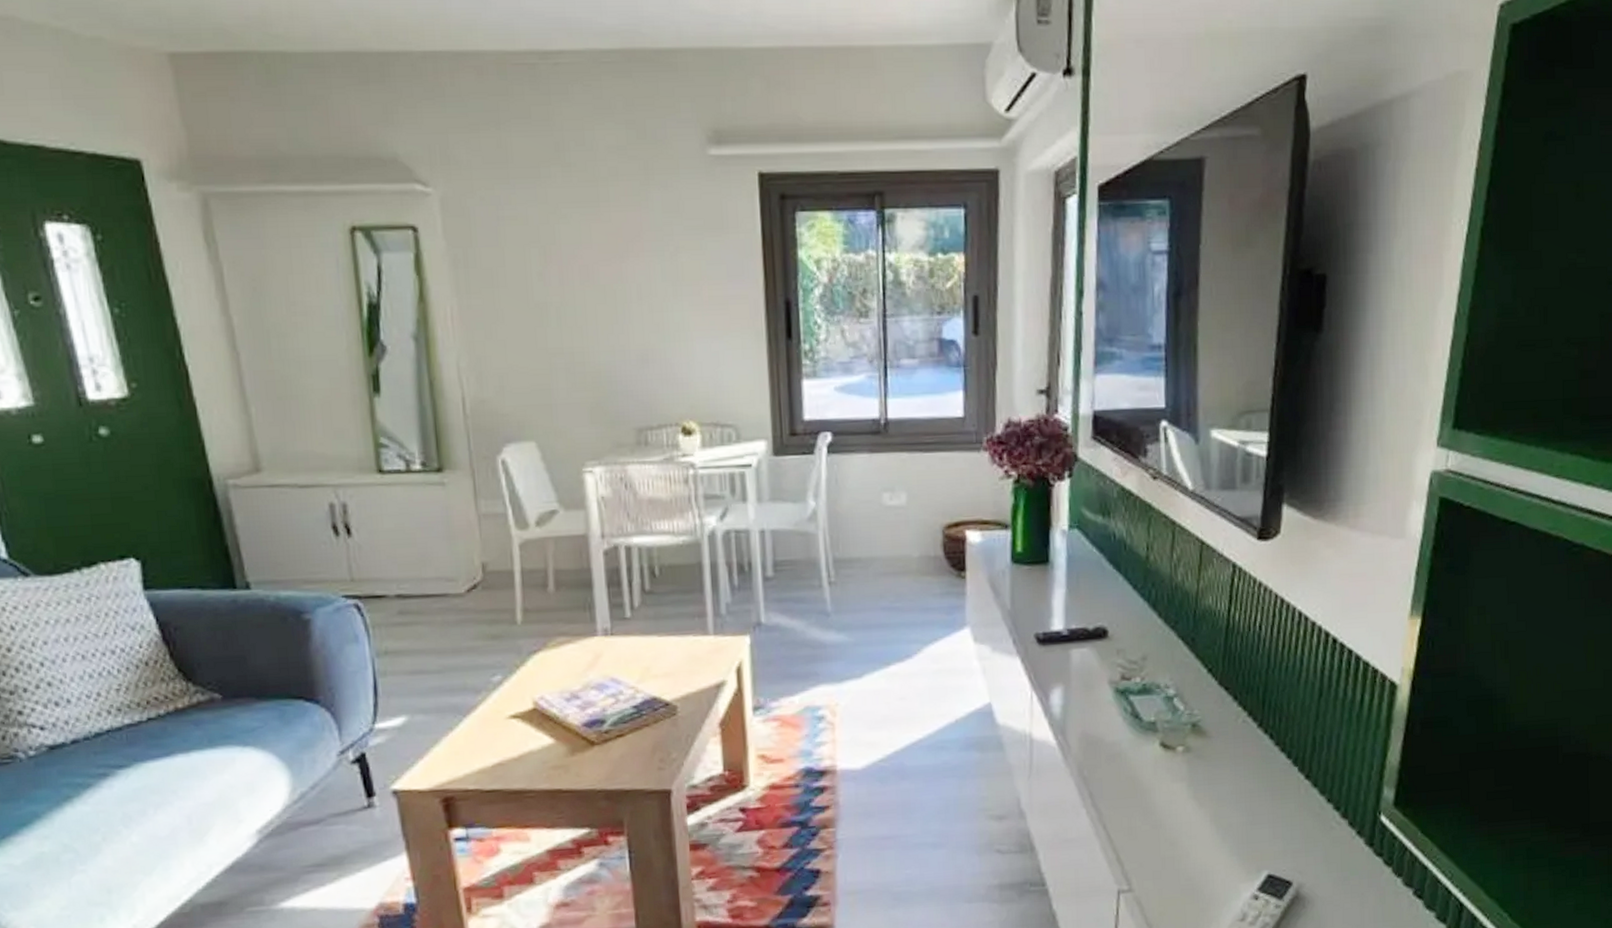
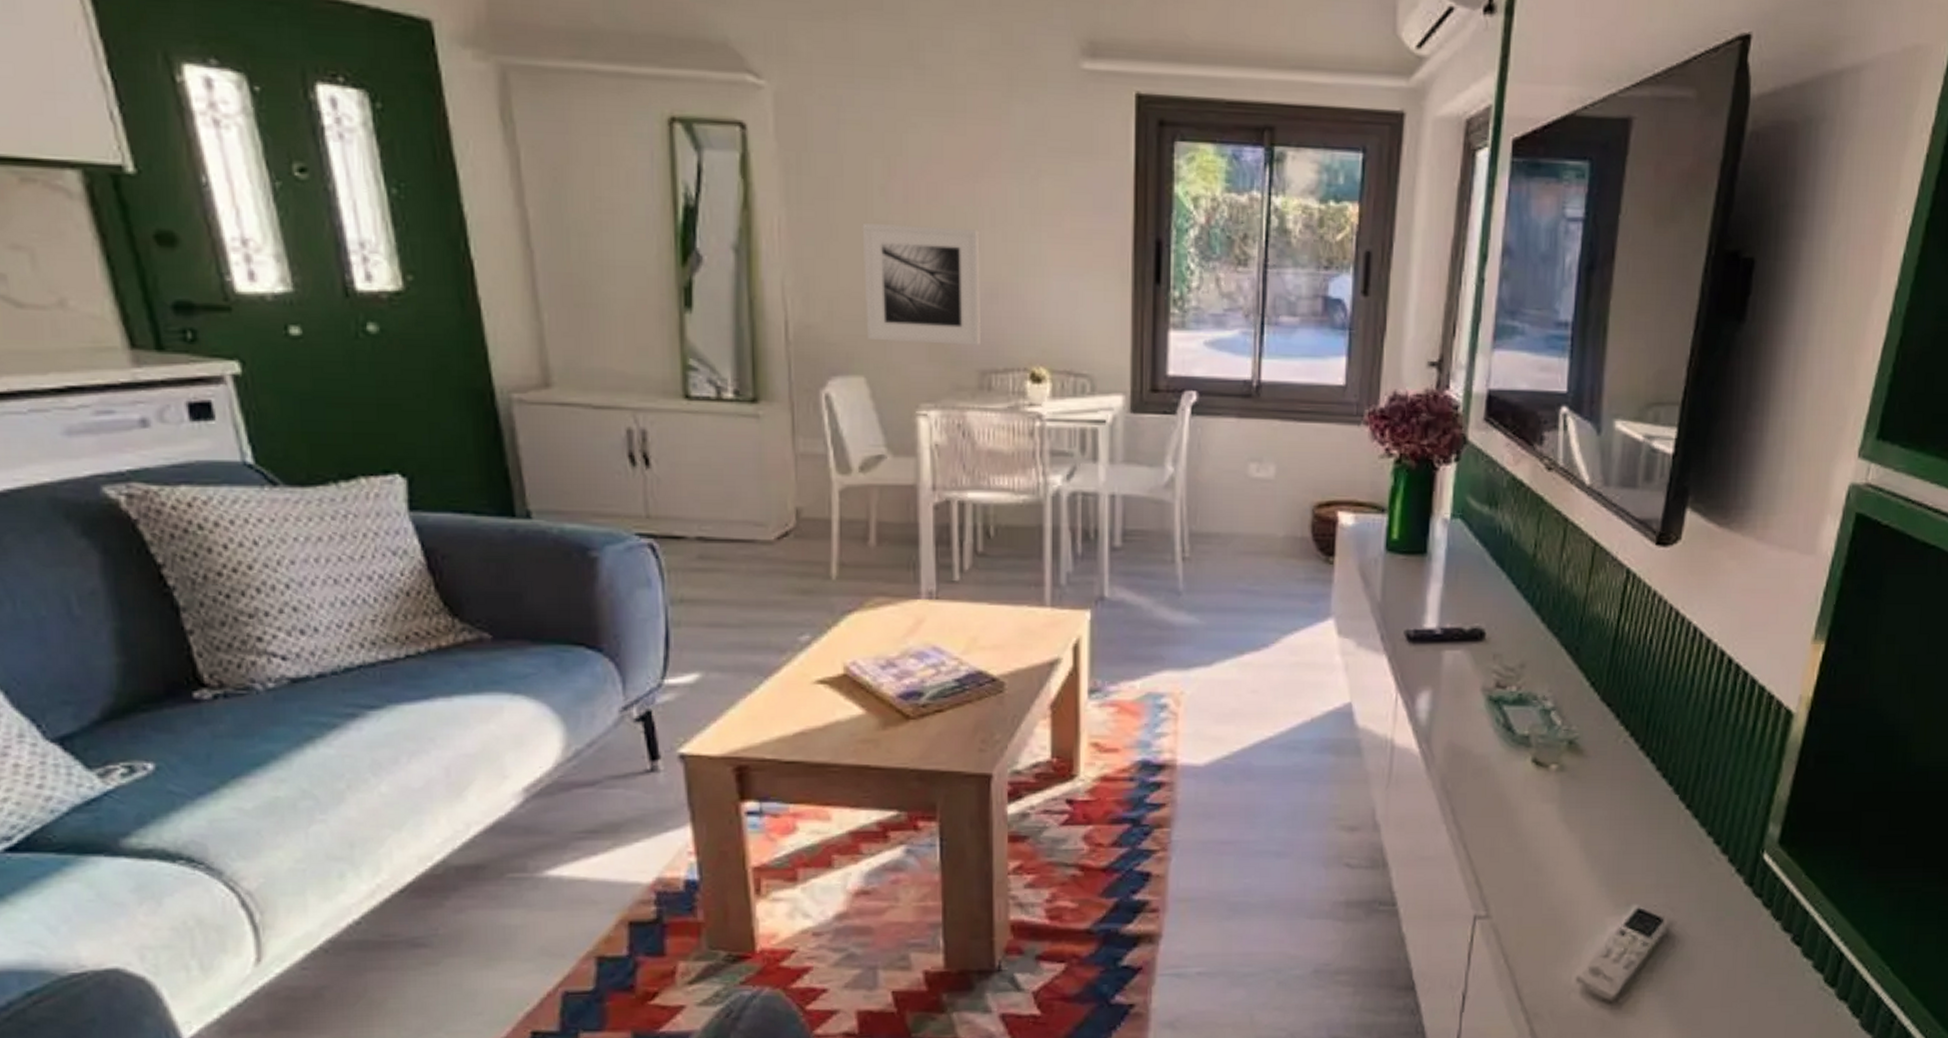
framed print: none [524,304,636,409] -> present [862,223,982,346]

